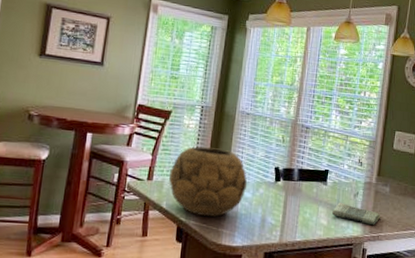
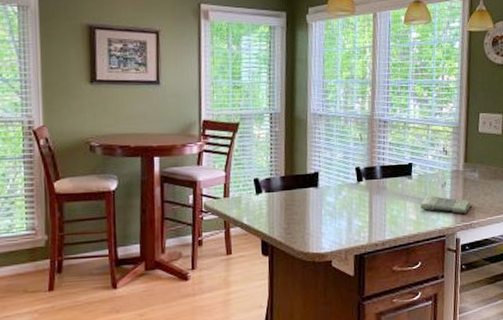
decorative bowl: present [169,146,247,217] -> none [246,155,328,227]

